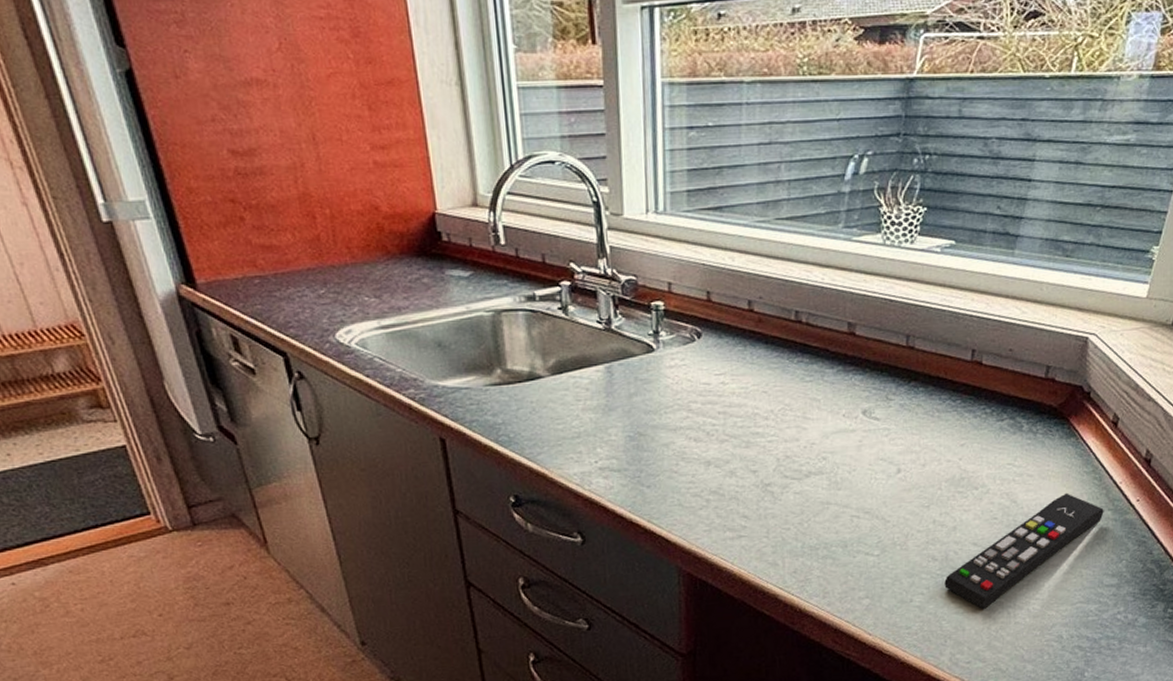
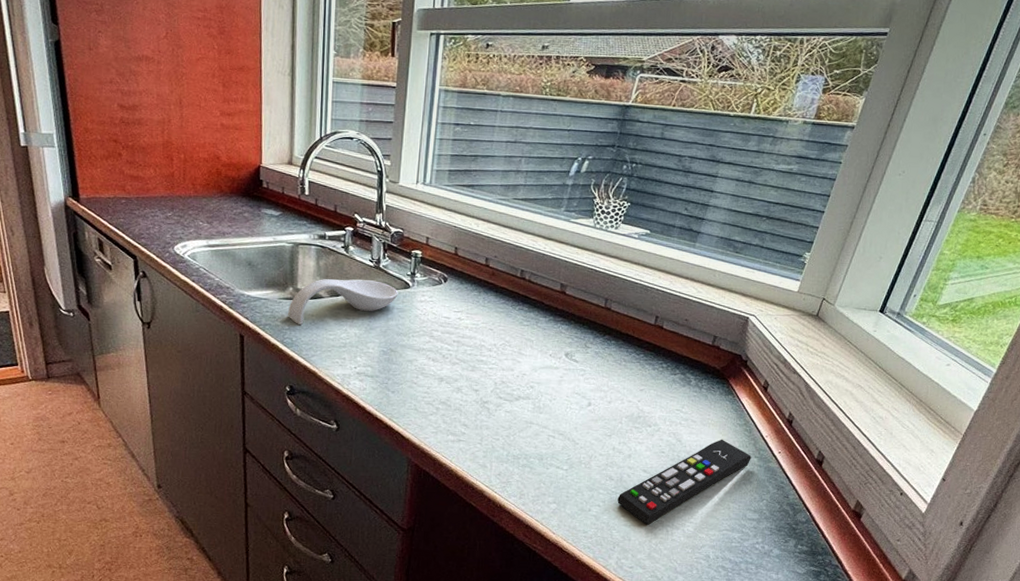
spoon rest: none [499,346,640,417] -> present [288,279,398,326]

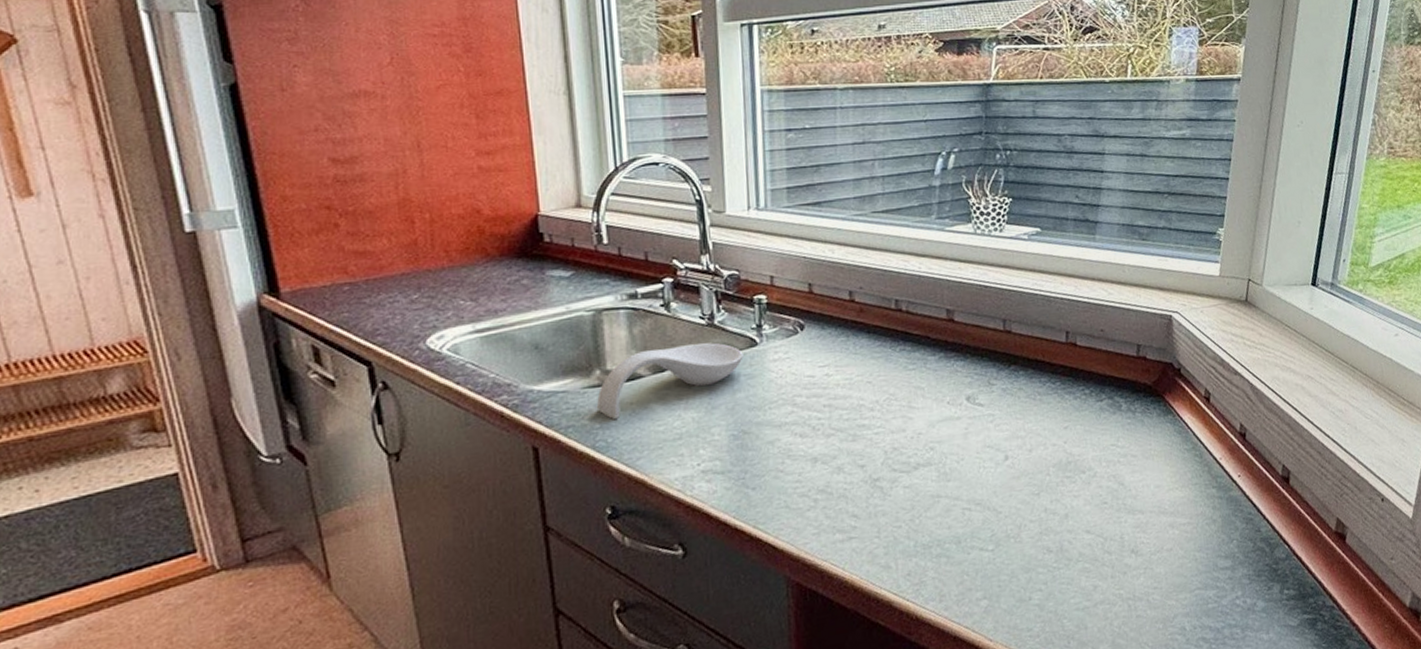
remote control: present [617,439,751,525] -> none [1062,472,1209,603]

